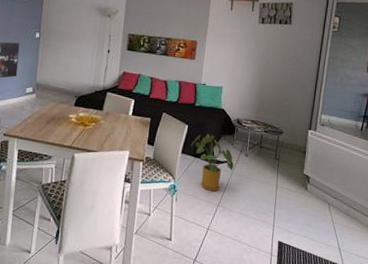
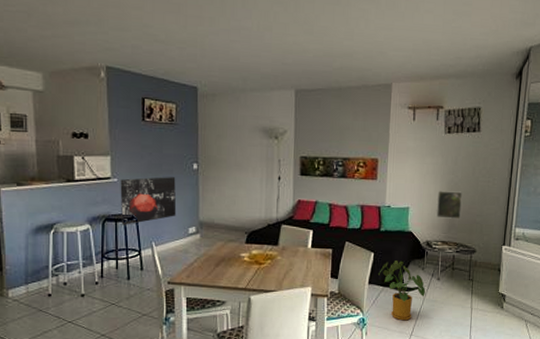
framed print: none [247,74,273,101] -> present [436,191,462,219]

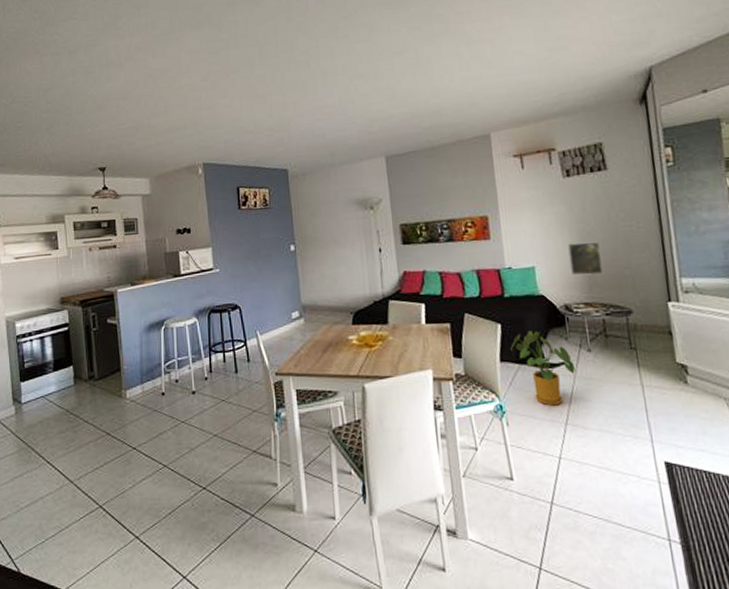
wall art: present [120,177,177,225] -> none [222,261,278,316]

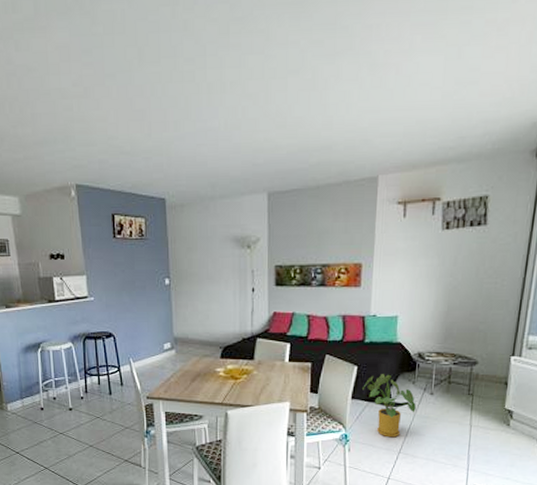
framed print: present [567,241,603,276] -> none [430,296,462,327]

